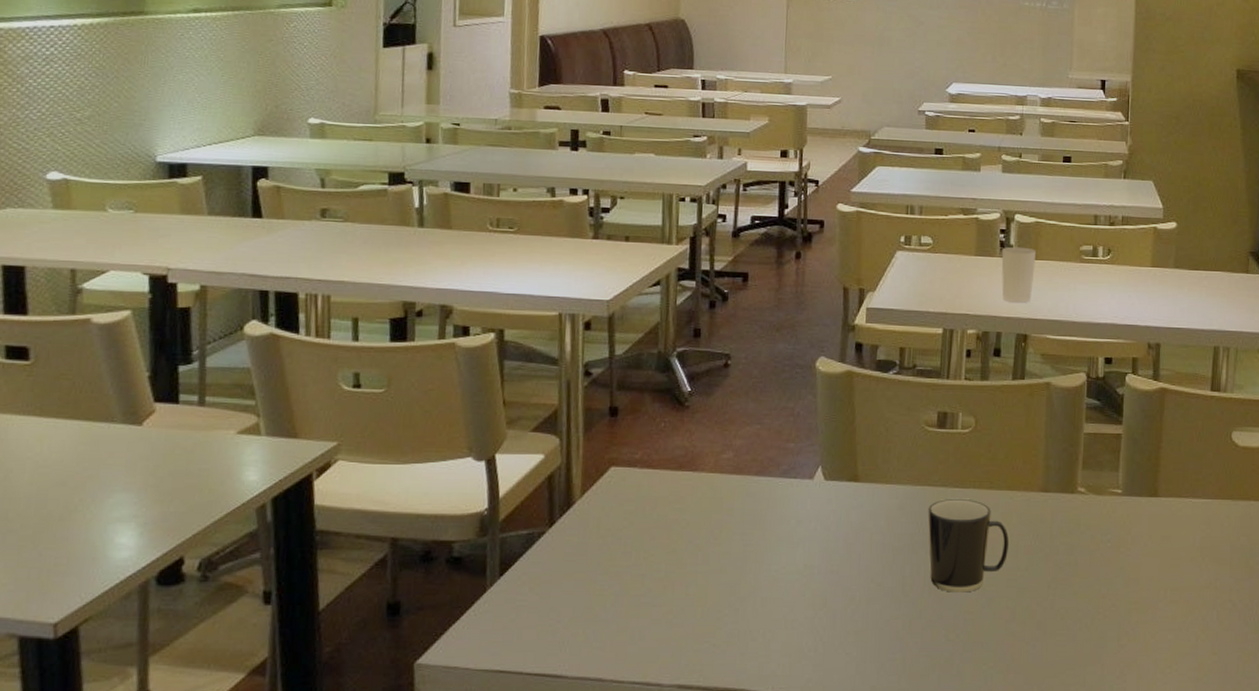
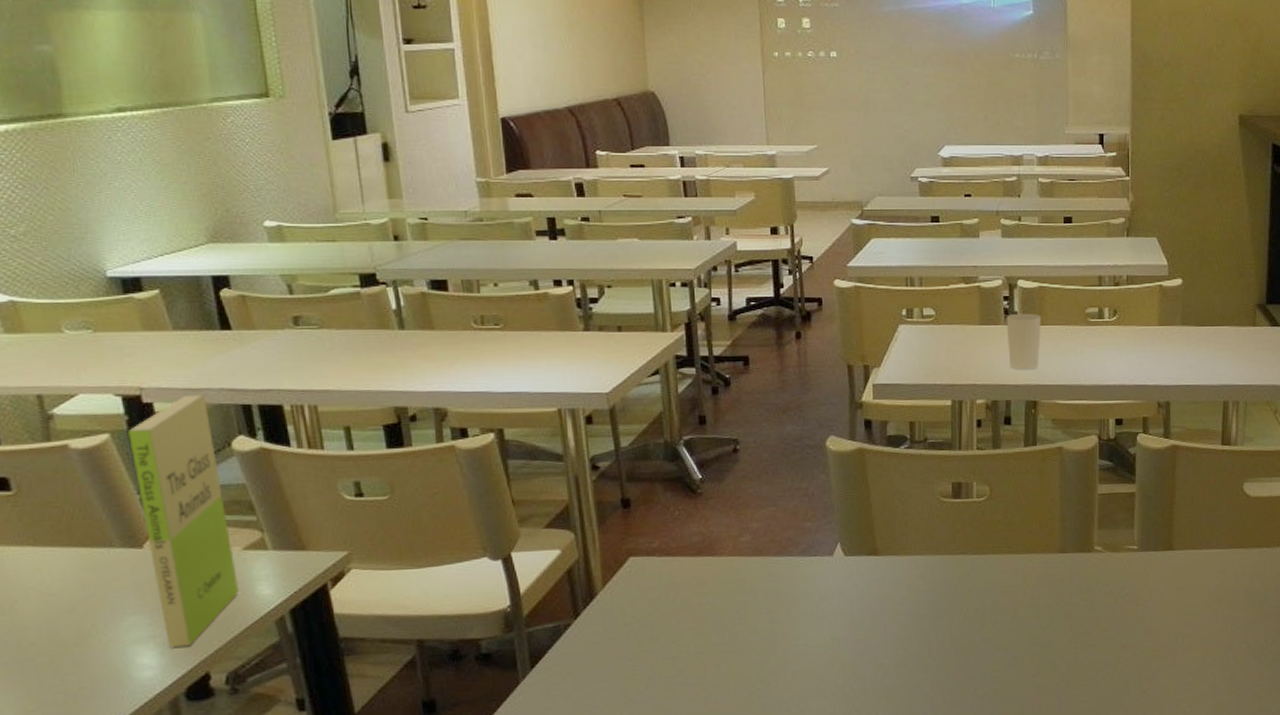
book: none [148,277,228,529] -> present [128,394,239,647]
mug: present [927,498,1010,593] -> none [948,564,1031,653]

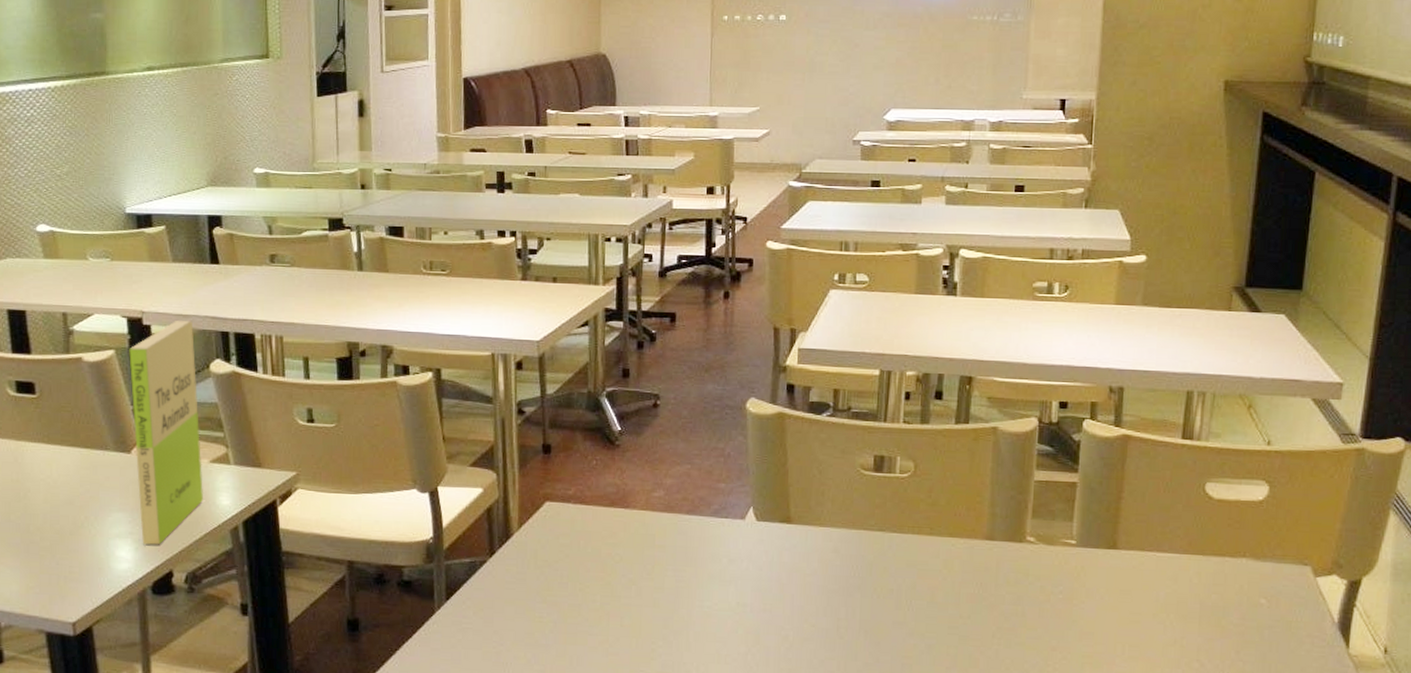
cup: present [1006,313,1042,371] -> none [944,283,984,344]

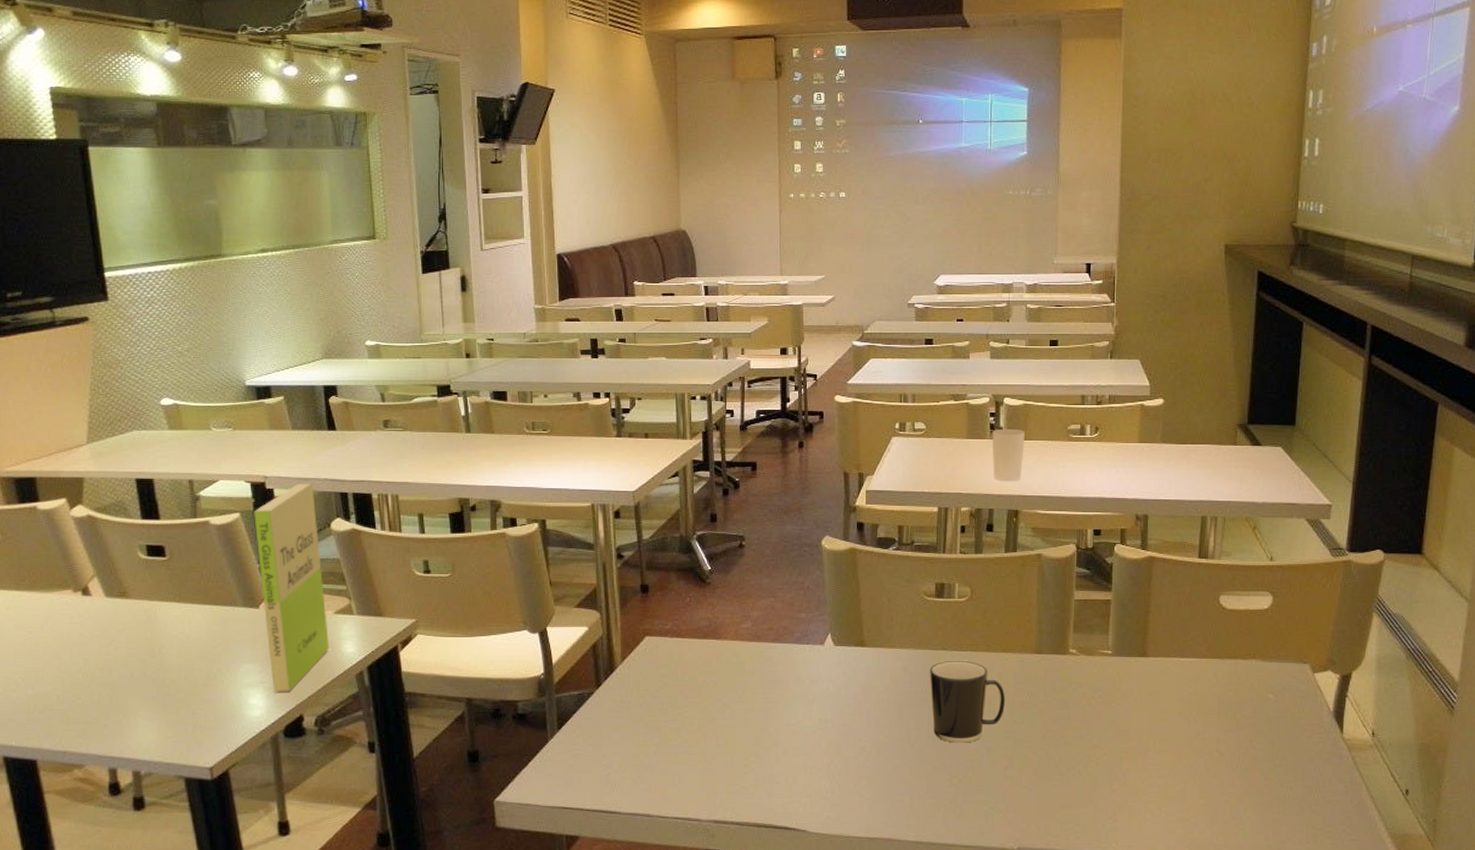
mug: none [863,543,951,638] -> present [929,660,1006,743]
cup: none [944,283,984,344] -> present [992,428,1026,482]

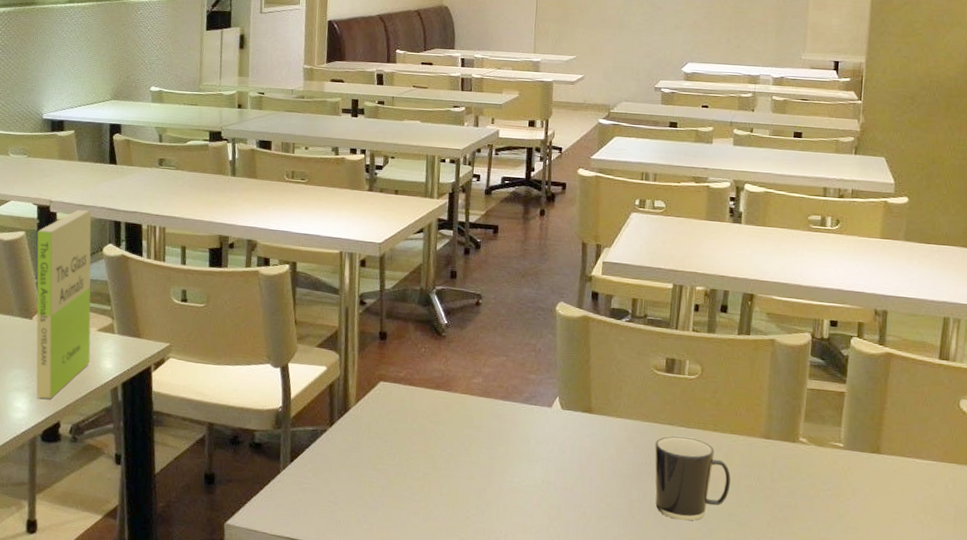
cup: present [992,428,1026,482] -> none [730,213,766,266]

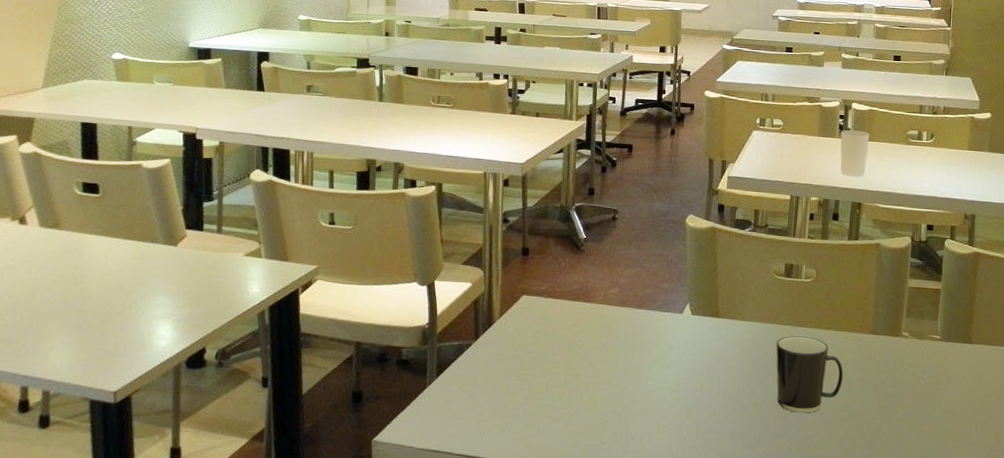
book: present [36,209,92,399] -> none [181,136,239,325]
cup: none [730,213,766,266] -> present [840,129,870,177]

